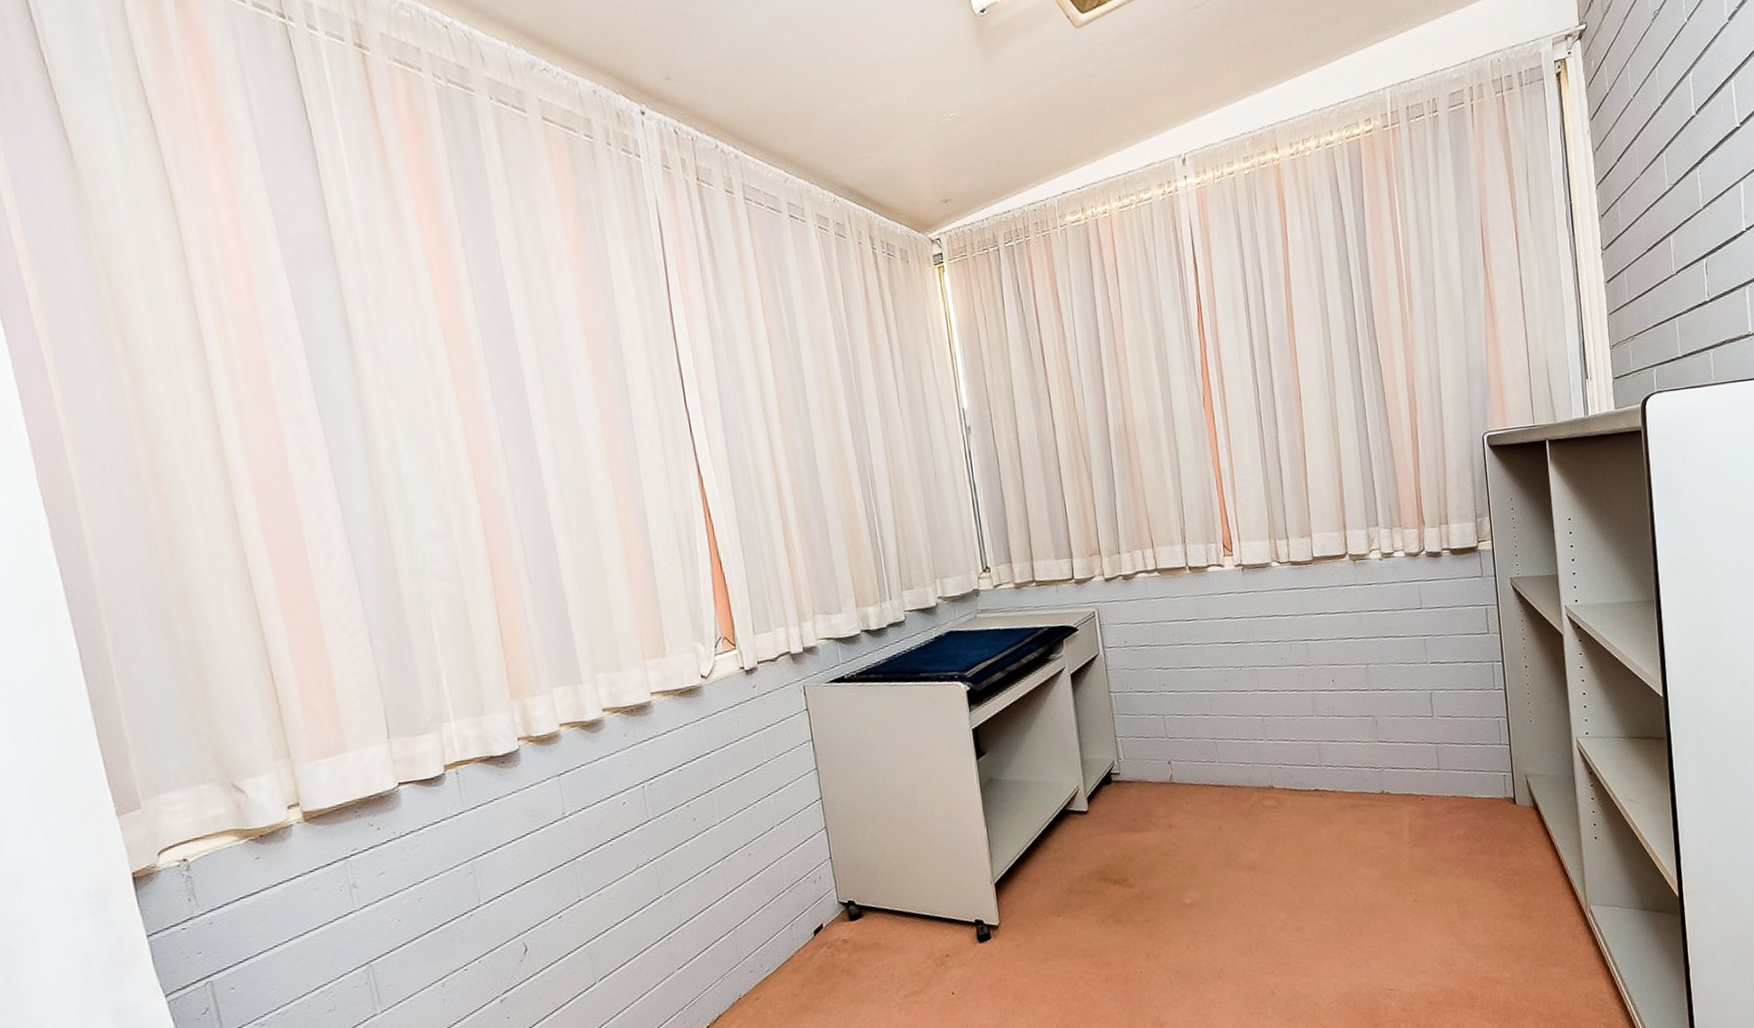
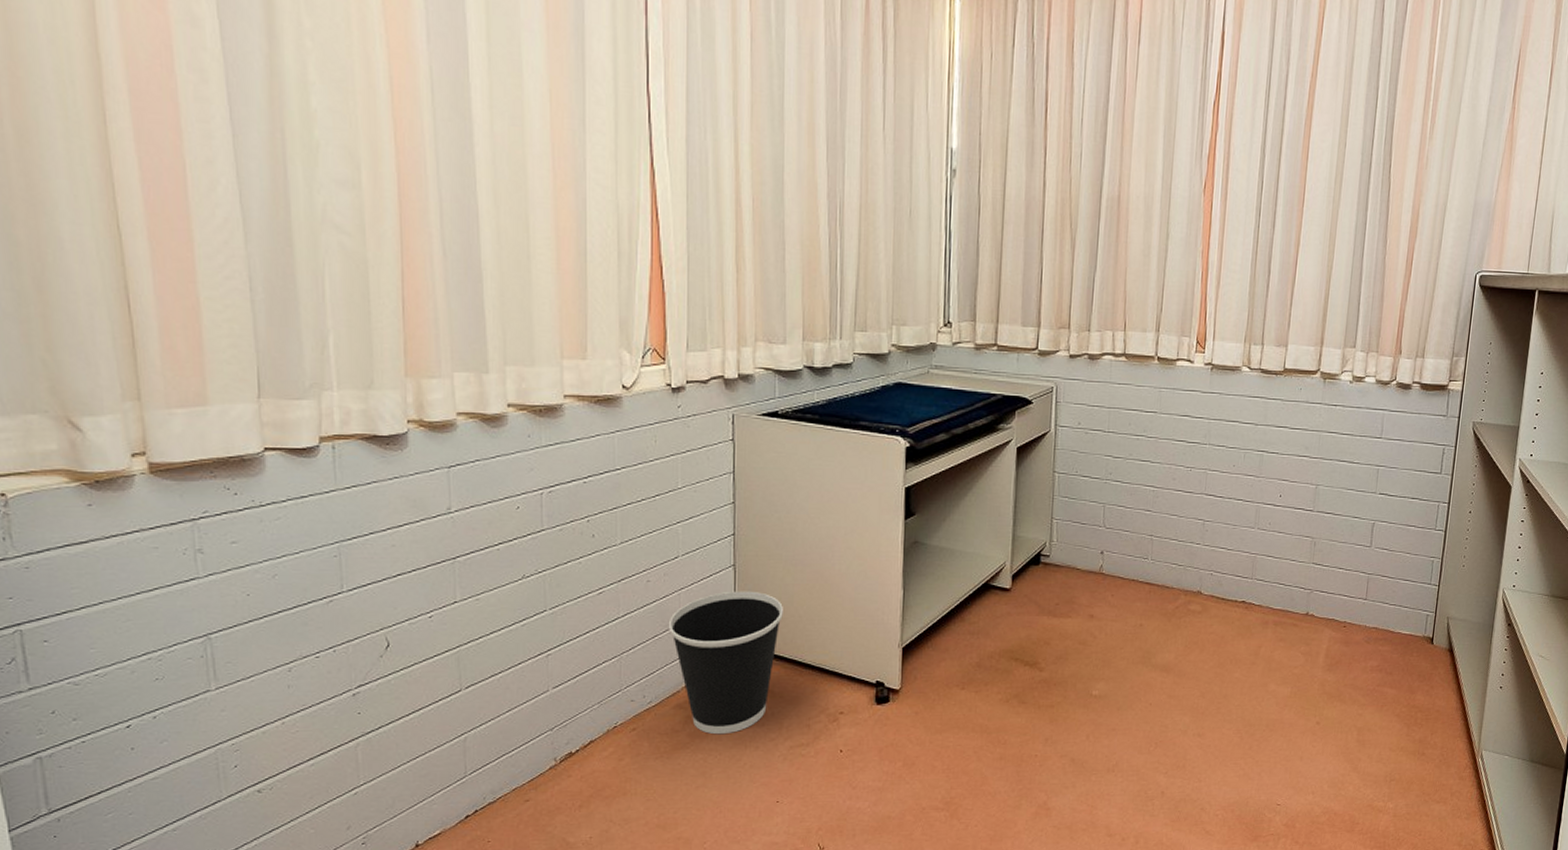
wastebasket: none [773,849,878,994] -> present [668,591,783,735]

